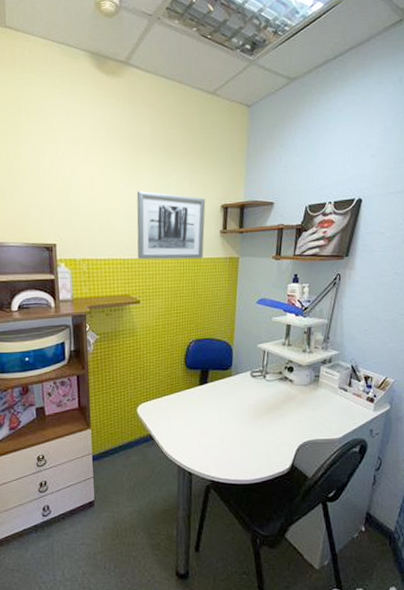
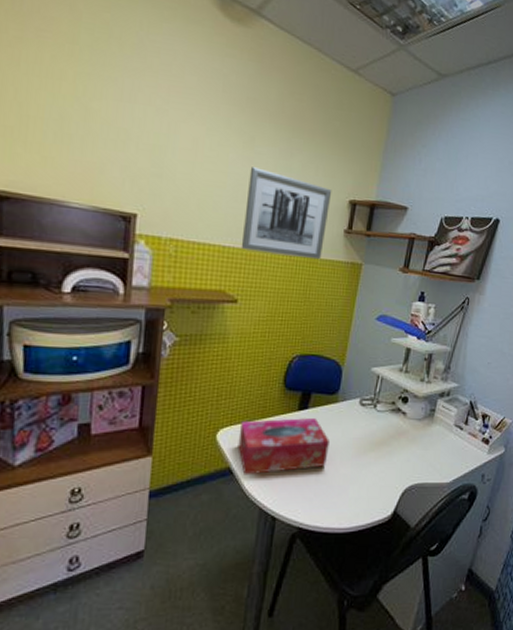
tissue box: none [154,390,229,440] -> present [238,417,329,476]

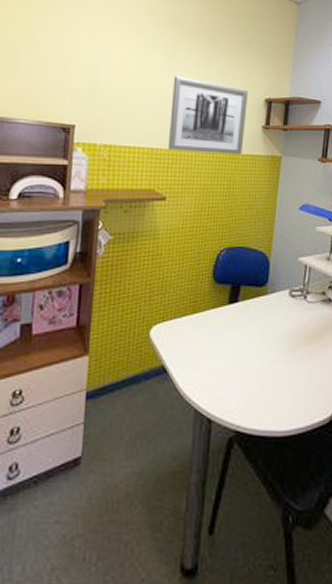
tissue box: present [238,417,329,476] -> none [171,310,261,374]

